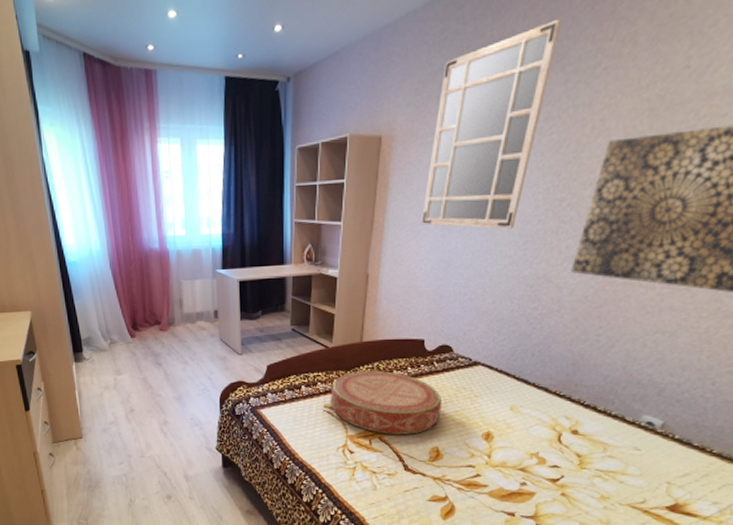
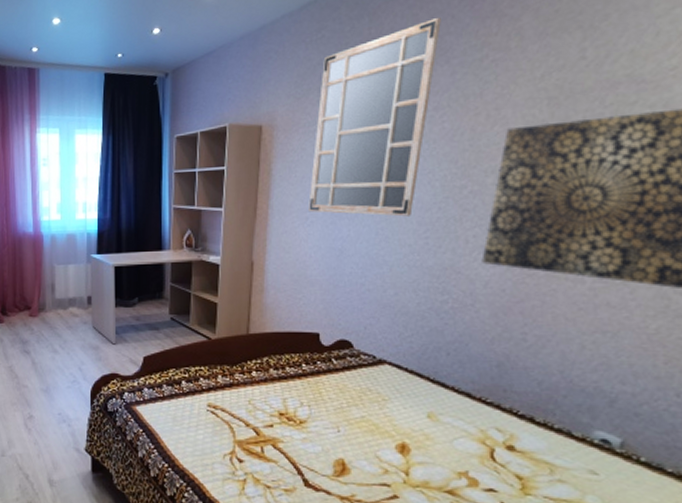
cushion: present [330,370,443,435] -> none [214,365,345,443]

